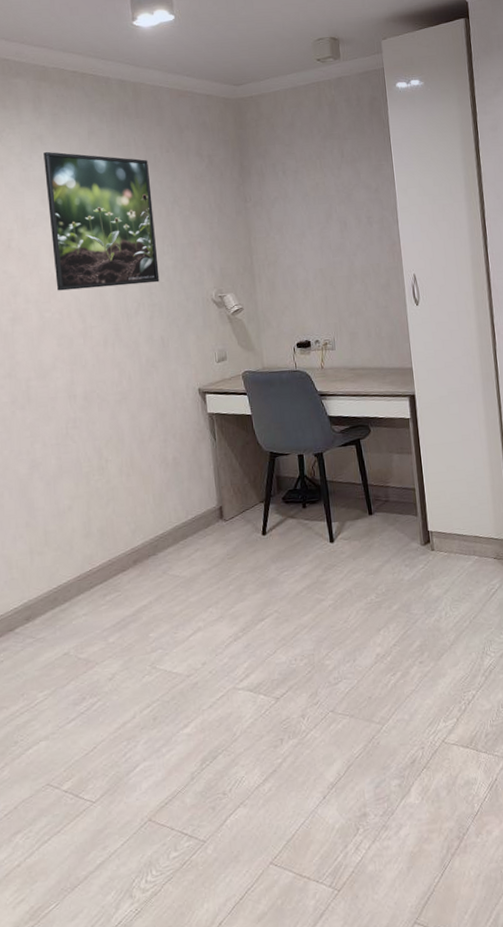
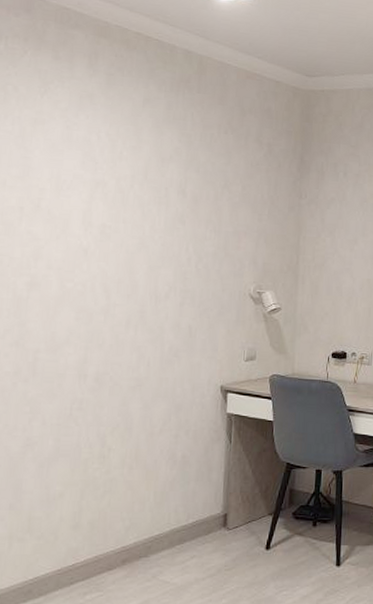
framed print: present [43,151,160,291] -> none [83,112,203,268]

